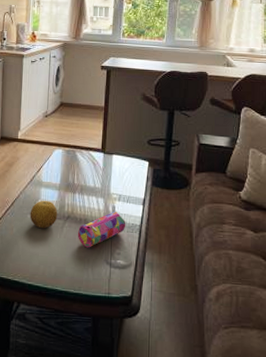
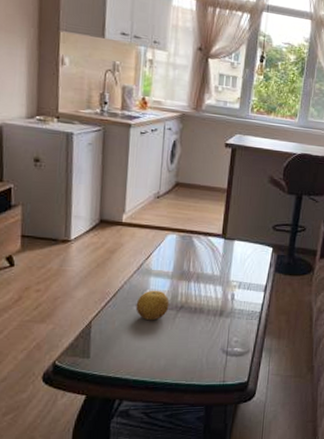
pencil case: present [77,211,126,248] -> none [191,299,246,338]

